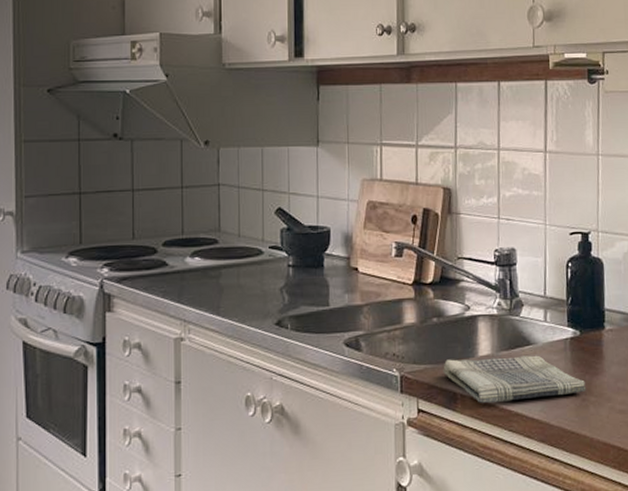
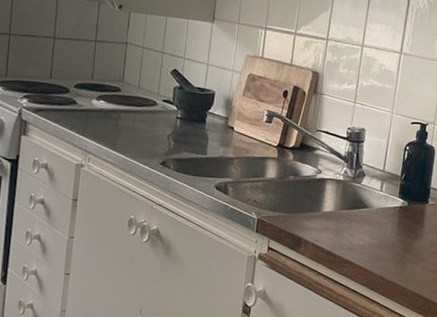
dish towel: present [443,355,587,403] -> none [292,211,407,252]

